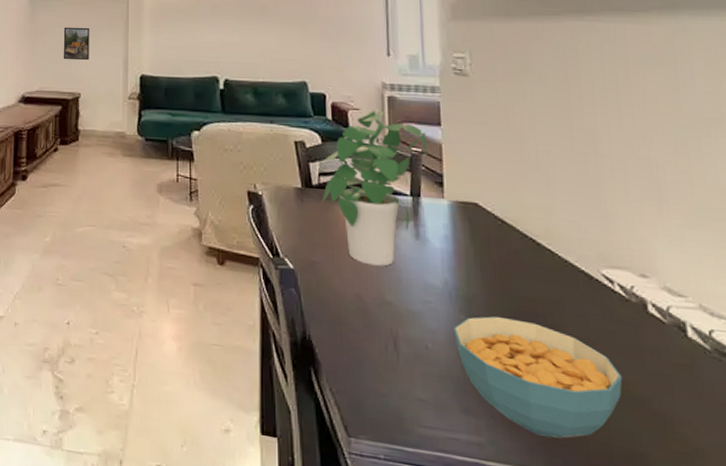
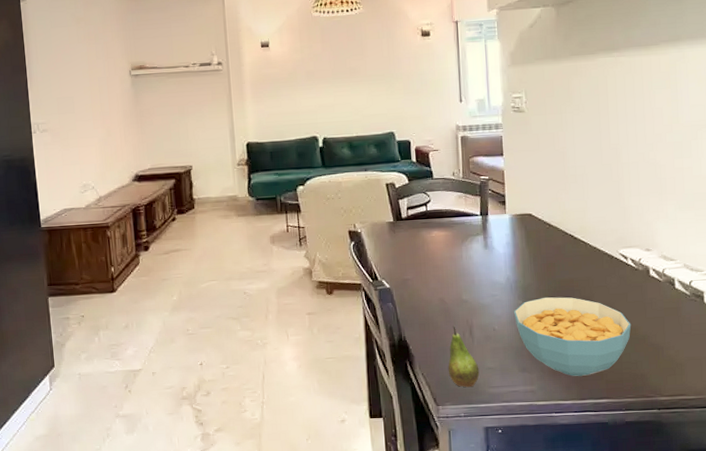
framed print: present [63,27,90,61] -> none [169,104,197,137]
potted plant: present [321,109,427,267] -> none [408,148,493,275]
fruit: none [364,331,406,421] -> present [448,325,480,388]

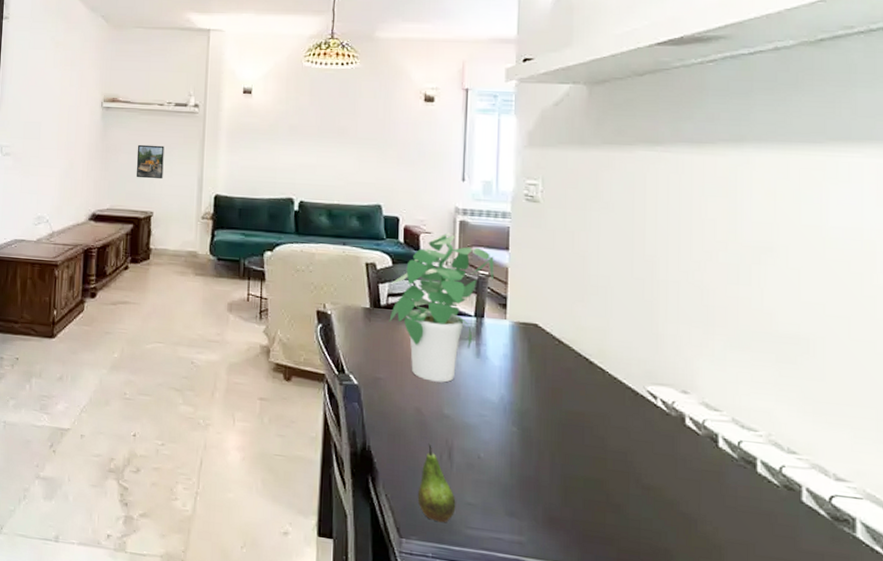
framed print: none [169,104,197,137] -> present [136,144,165,180]
potted plant: none [408,148,493,275] -> present [389,233,494,383]
cereal bowl: present [514,296,632,376] -> none [505,428,656,537]

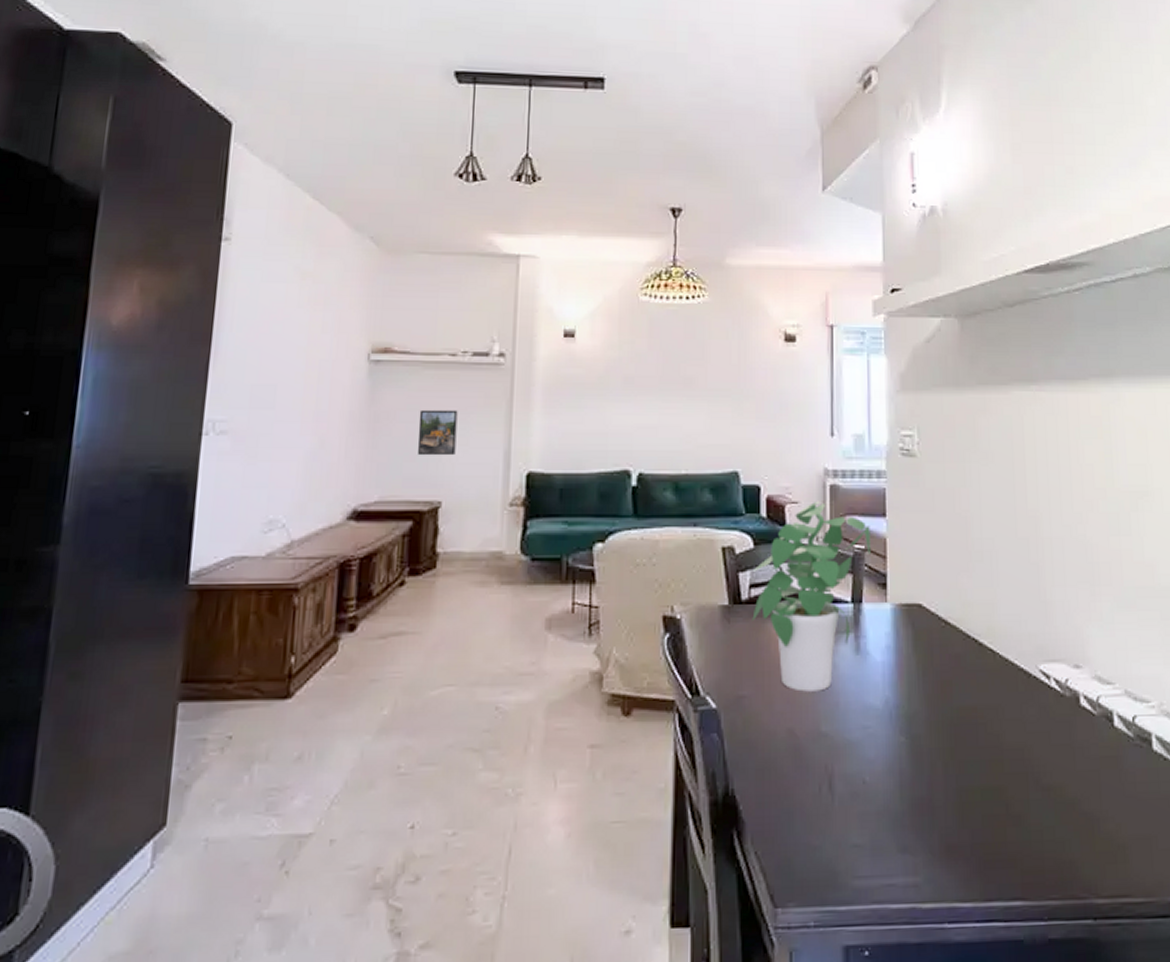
fruit: present [417,442,456,523] -> none [794,772,840,878]

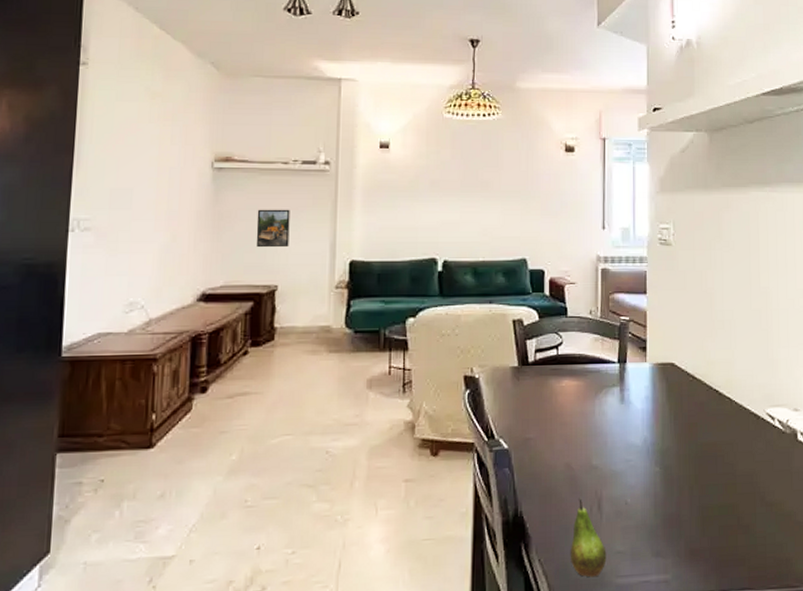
potted plant: present [752,501,871,692] -> none [537,281,634,434]
fruit: none [794,772,840,878] -> present [570,497,607,577]

